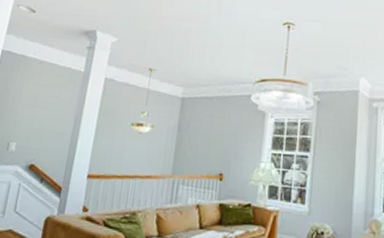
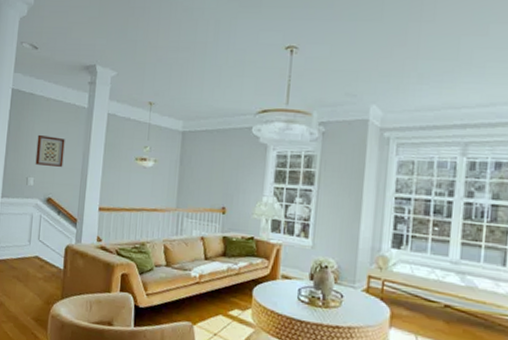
wall art: none [19,97,57,132] -> present [35,134,65,167]

